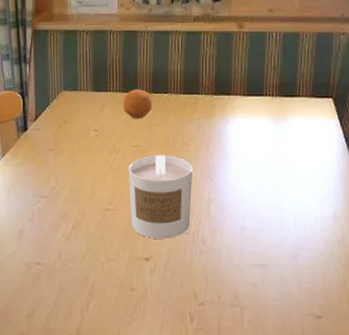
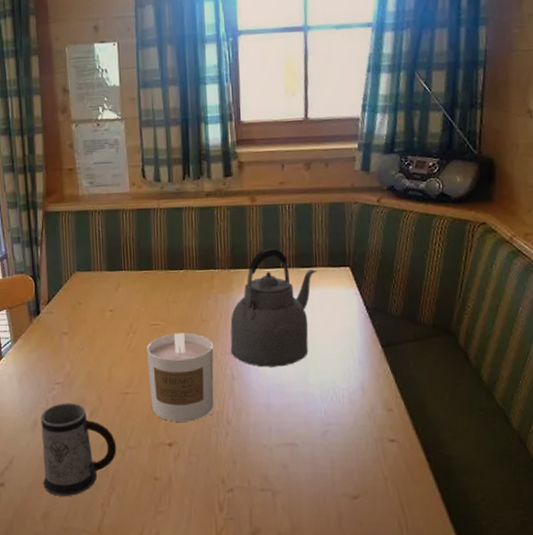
mug: none [26,215,97,300] -> present [41,403,117,496]
fruit: present [123,89,153,119] -> none [138,266,169,297]
kettle: none [209,75,300,192] -> present [230,247,317,367]

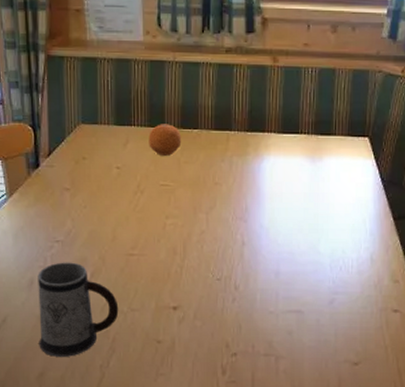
fruit: none [138,266,169,297] -> present [149,124,182,156]
candle: present [147,332,214,422] -> none [155,195,225,286]
kettle: present [230,247,317,367] -> none [242,112,336,235]

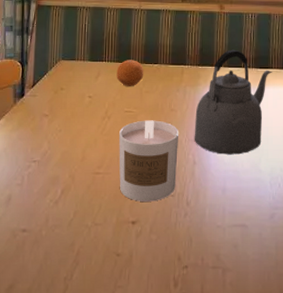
mug: present [38,262,119,357] -> none [11,180,84,269]
candle: none [155,195,225,286] -> present [119,120,179,201]
kettle: none [242,112,336,235] -> present [194,49,273,155]

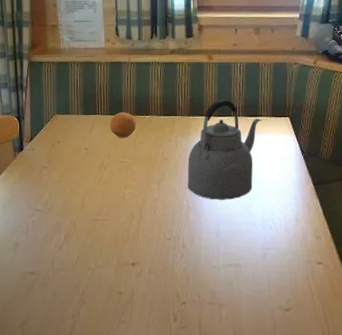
candle: present [119,120,179,201] -> none [116,169,173,245]

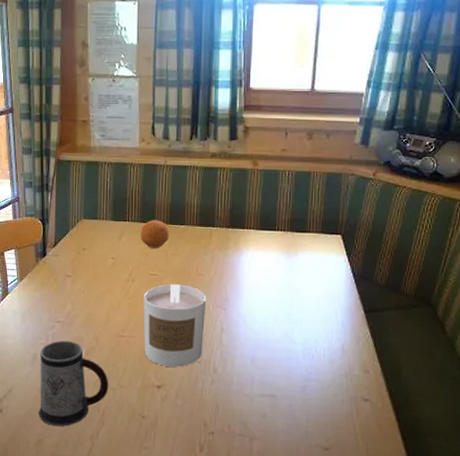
mug: none [21,227,87,307] -> present [38,340,109,426]
candle: none [116,169,173,245] -> present [143,284,207,367]
kettle: present [187,99,262,200] -> none [222,211,310,323]

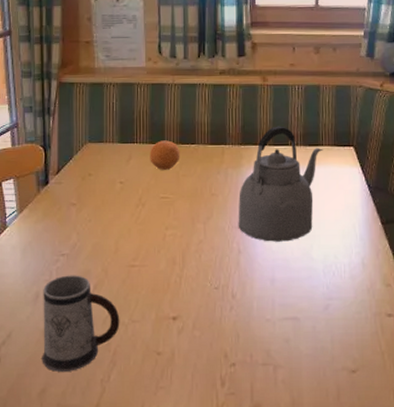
candle: present [143,284,207,367] -> none [155,206,222,295]
kettle: none [222,211,310,323] -> present [238,126,323,242]

